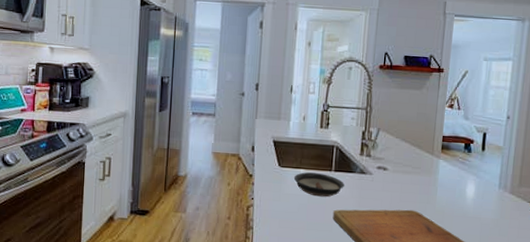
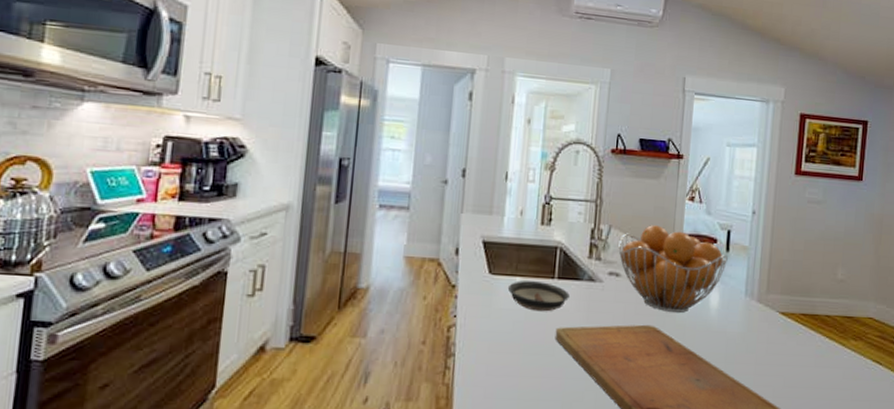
fruit basket: none [385,128,483,202] -> present [618,225,728,314]

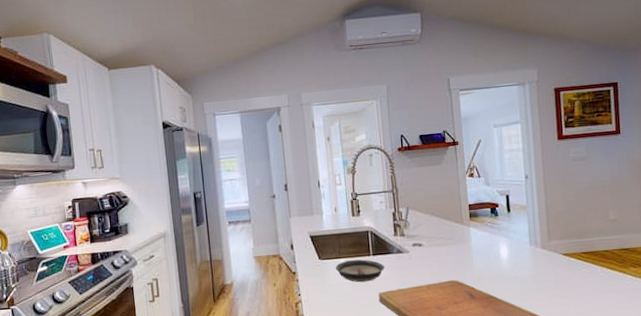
fruit basket: present [618,225,728,314] -> none [416,201,510,268]

